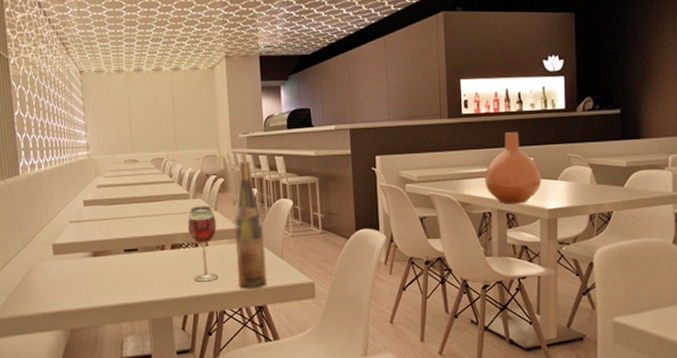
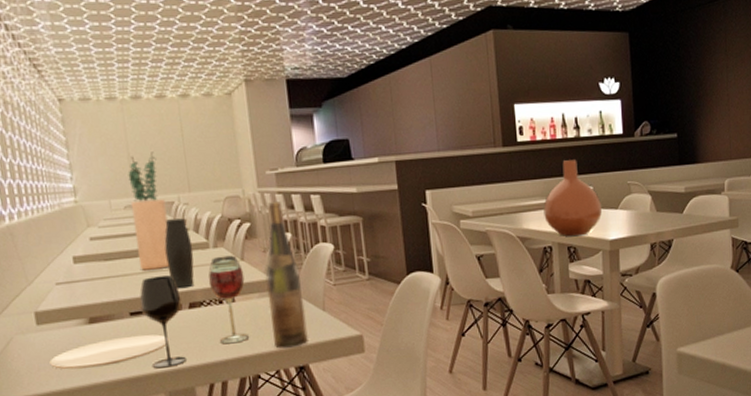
plate: none [61,268,154,294] -> present [49,334,170,370]
vase: none [129,115,158,215] -> present [128,151,169,271]
wine glass: none [132,220,166,298] -> present [139,275,186,369]
vase: none [154,172,177,232] -> present [164,218,195,289]

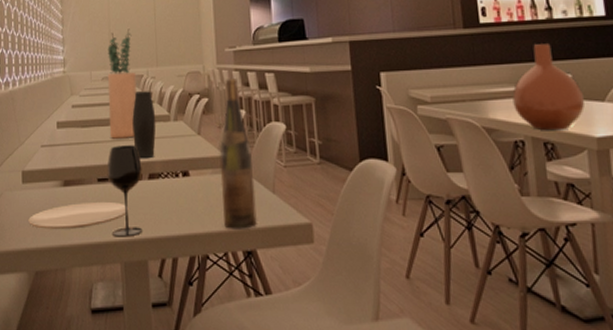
wineglass: present [207,255,249,344] -> none [167,129,200,219]

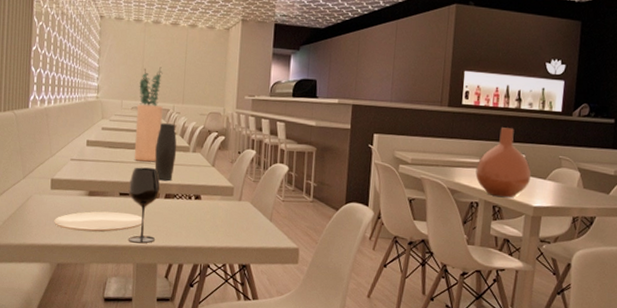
wine bottle: present [219,78,258,229] -> none [226,122,257,247]

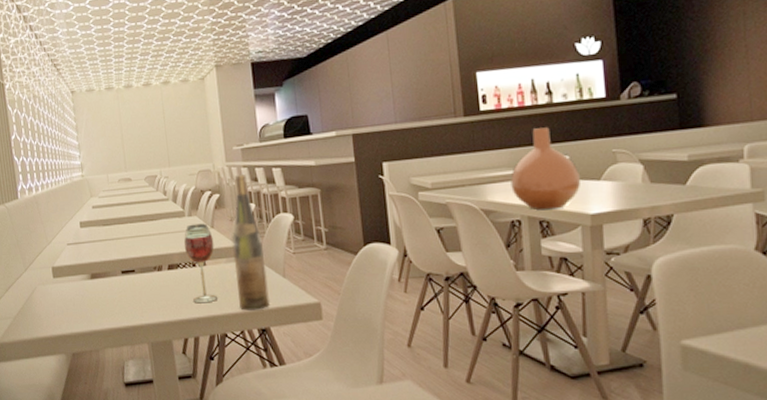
plate: present [54,211,145,232] -> none [62,290,152,317]
wine glass: present [128,167,161,244] -> none [129,240,165,321]
vase: present [134,67,163,162] -> none [121,132,152,235]
vase: present [154,123,177,181] -> none [149,190,173,252]
wineglass: none [183,160,212,234] -> present [183,223,217,304]
wine bottle: none [226,122,257,247] -> present [232,174,271,310]

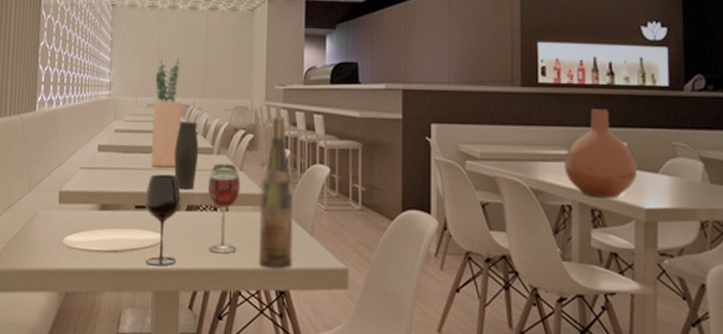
plate: none [62,290,152,317] -> present [62,227,165,254]
vase: none [121,132,152,235] -> present [150,57,182,168]
wine glass: none [129,240,165,321] -> present [144,174,181,266]
vase: none [149,190,173,252] -> present [174,121,199,190]

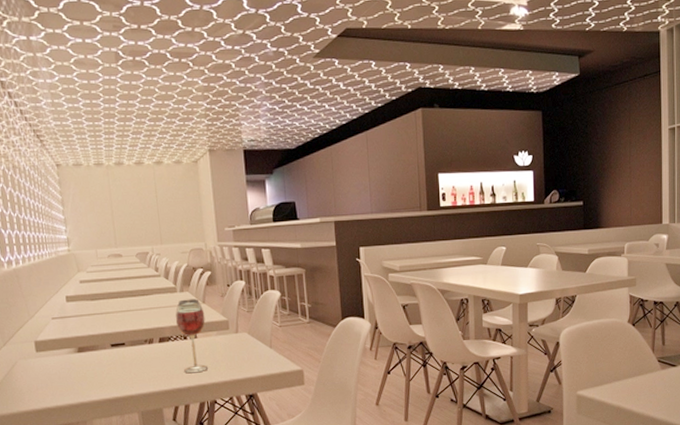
plate: present [62,227,165,254] -> none [46,363,143,390]
wine glass: present [144,174,181,266] -> none [118,314,156,392]
vase: present [150,57,182,168] -> none [111,209,143,309]
vase: present [174,121,199,190] -> none [140,266,164,326]
wine bottle: present [259,117,294,269] -> none [222,254,258,379]
vase: present [564,109,638,199] -> none [462,223,514,291]

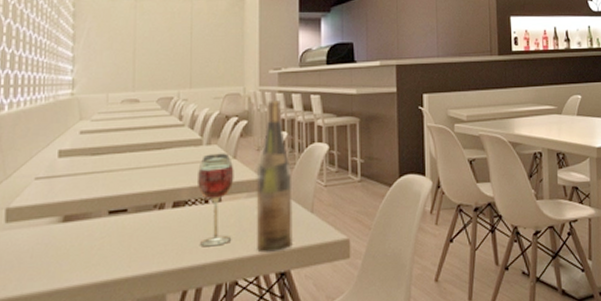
wine bottle: none [222,254,258,379] -> present [256,100,294,252]

